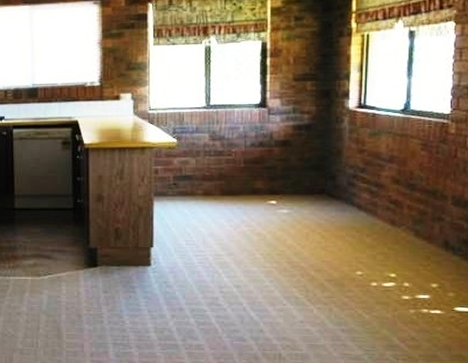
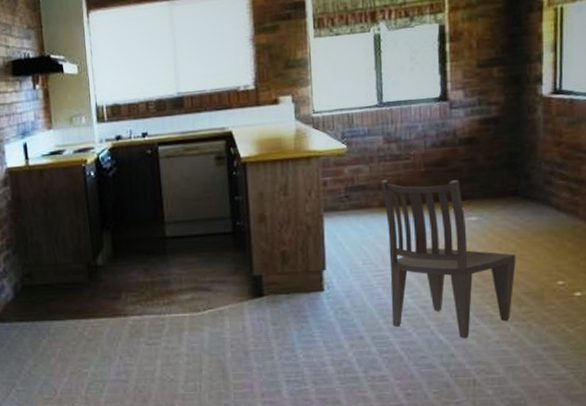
dining chair: none [205,171,321,317] -> present [381,179,516,339]

